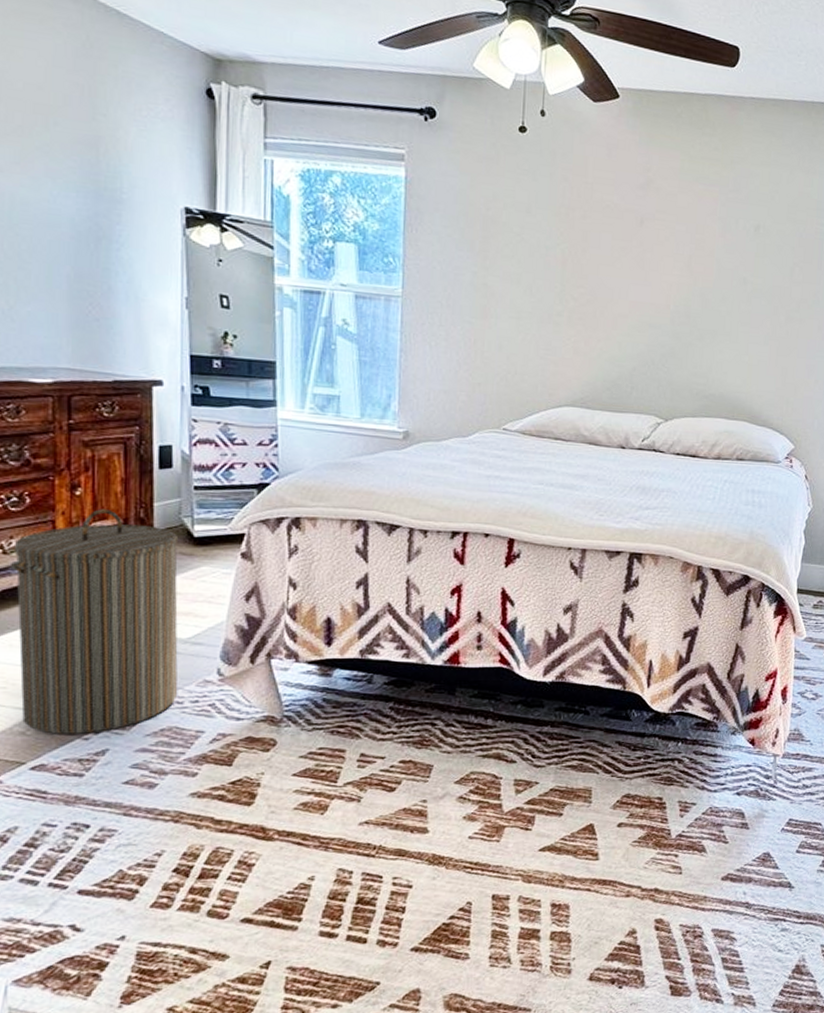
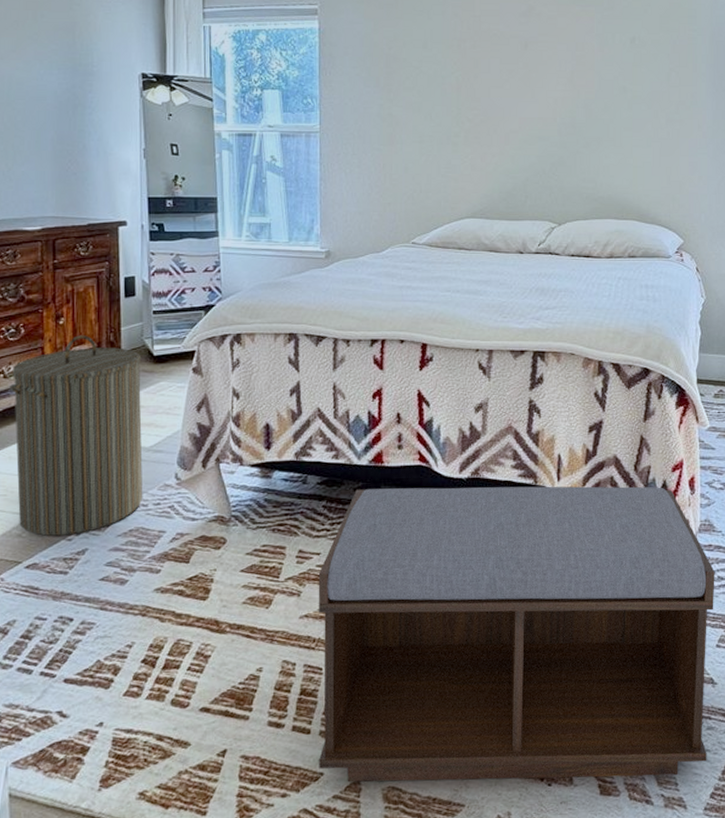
bench: none [375,691,801,991] -> present [318,486,715,783]

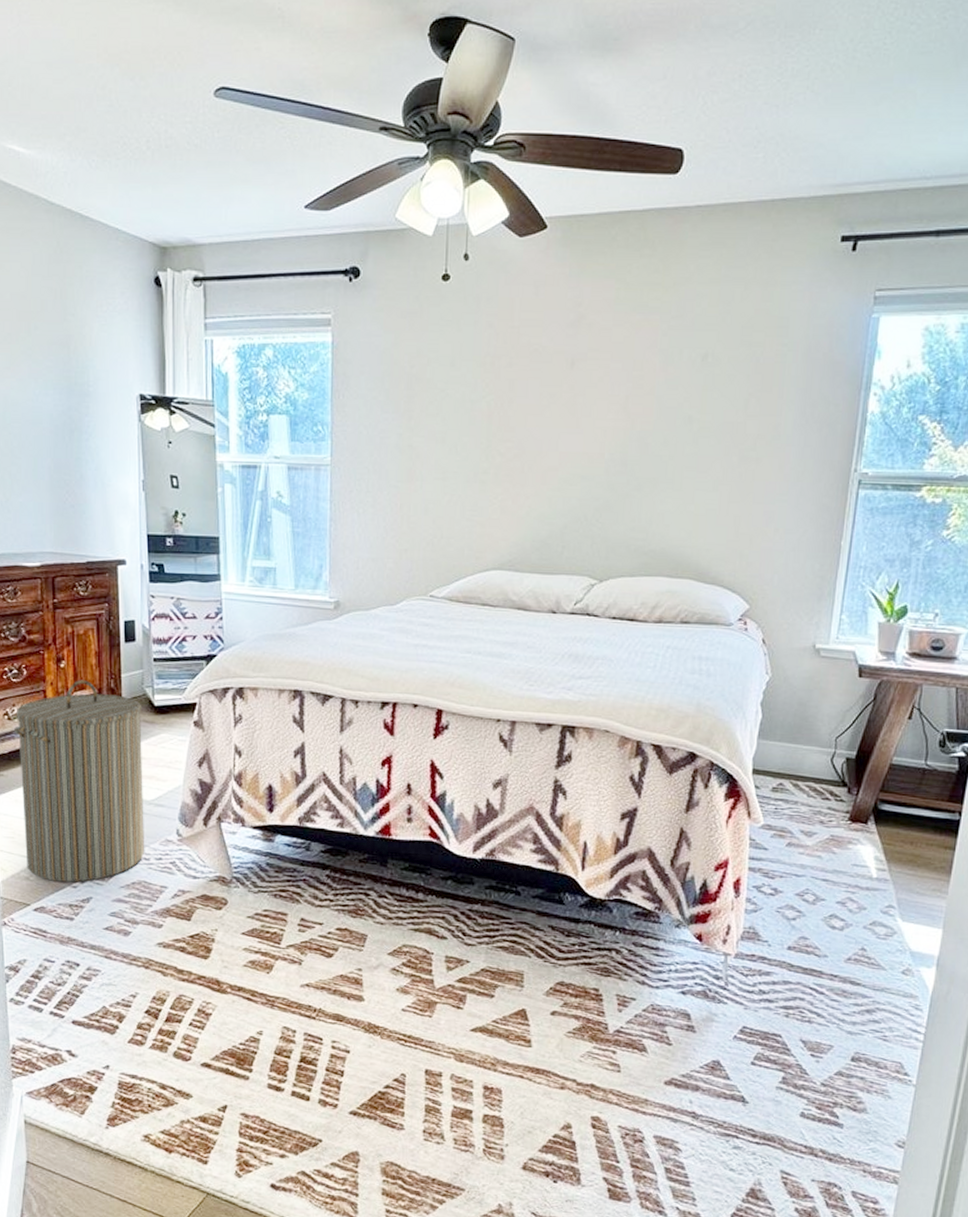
bench: present [318,486,715,783] -> none [318,861,756,1190]

